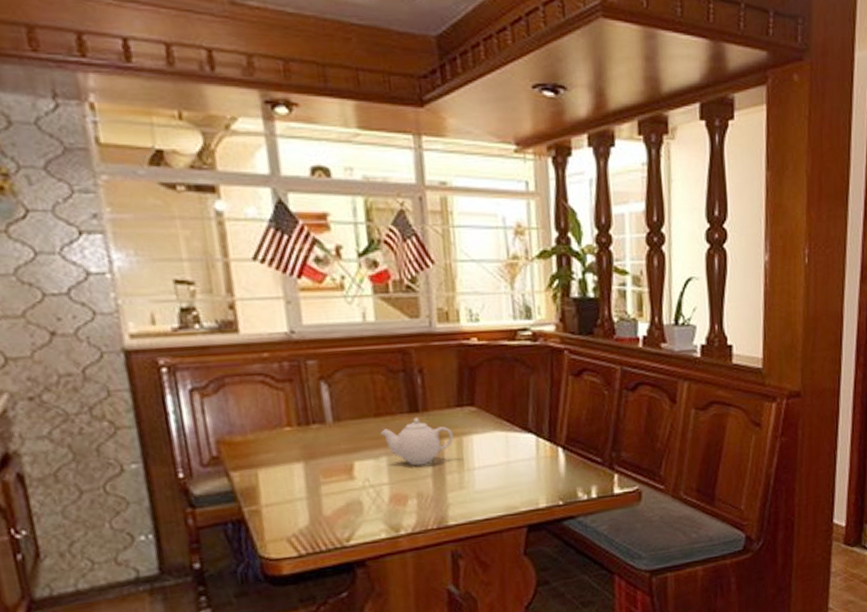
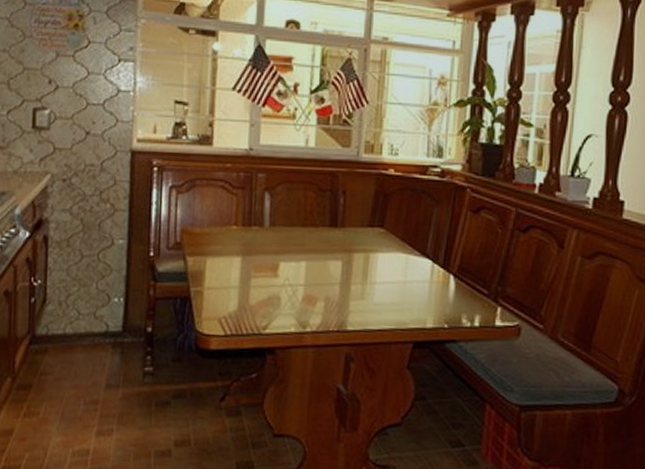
teapot: present [380,418,454,466] -> none [304,232,363,273]

